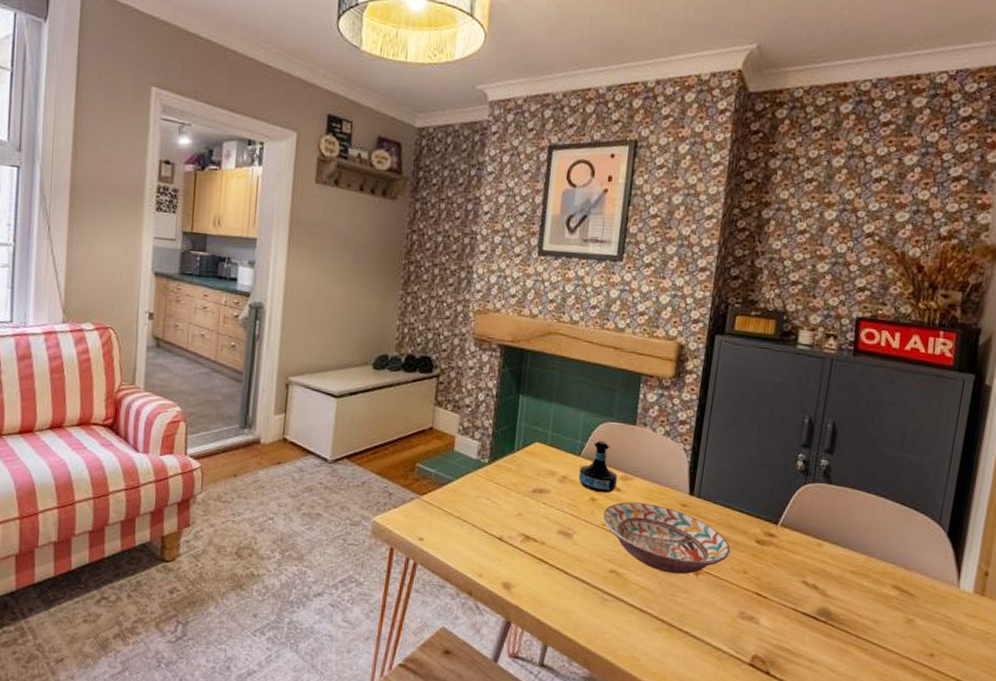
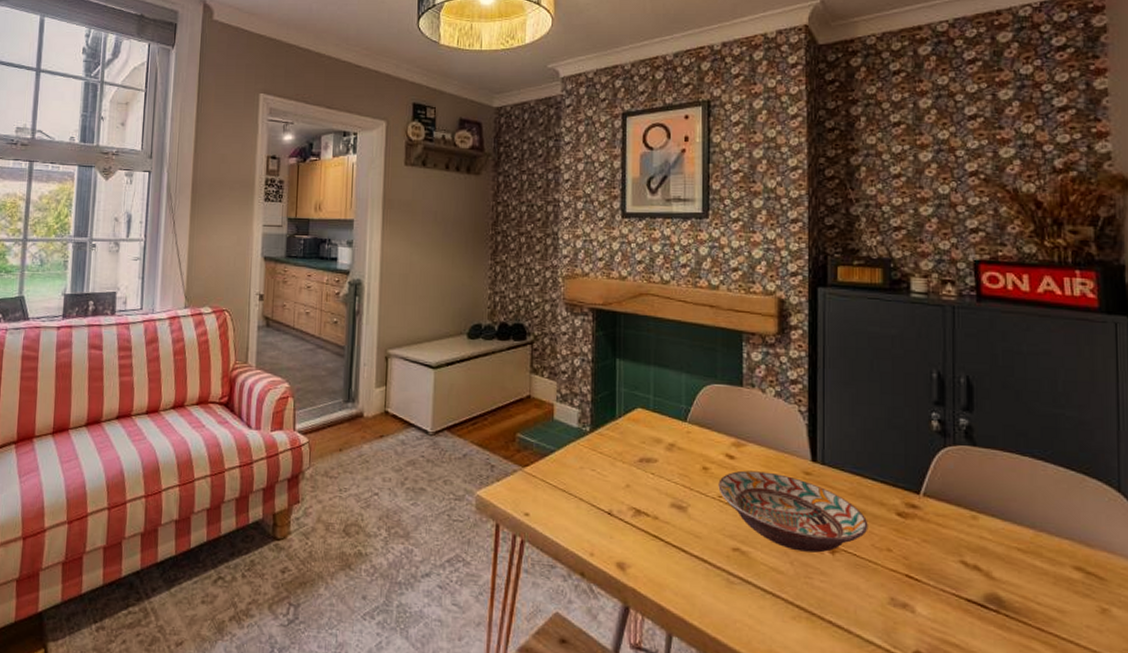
tequila bottle: present [578,440,618,493] -> none [687,404,730,462]

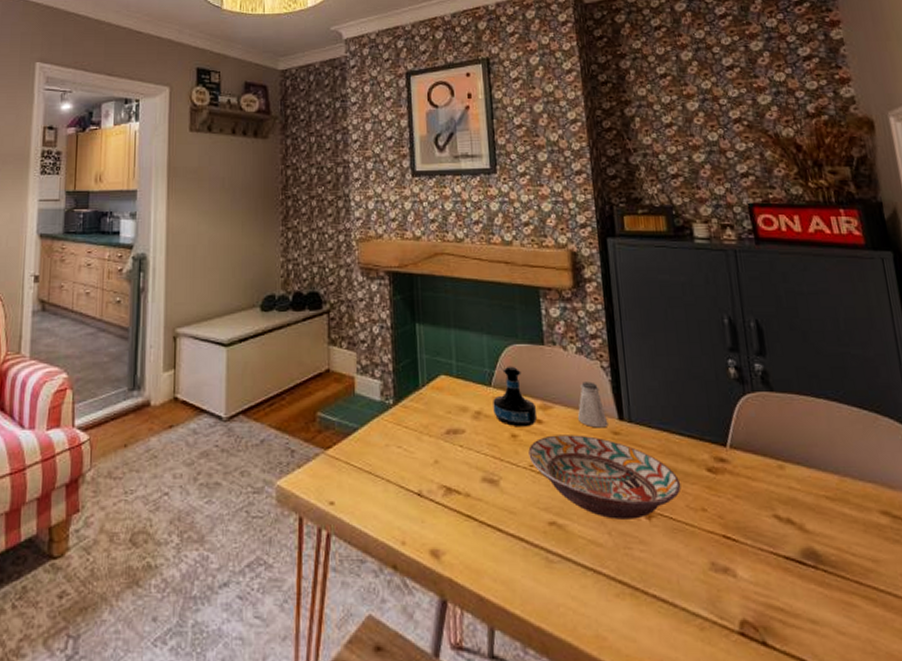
tequila bottle: none [687,404,730,462] -> present [493,366,538,427]
saltshaker: none [770,423,801,468] -> present [577,382,609,428]

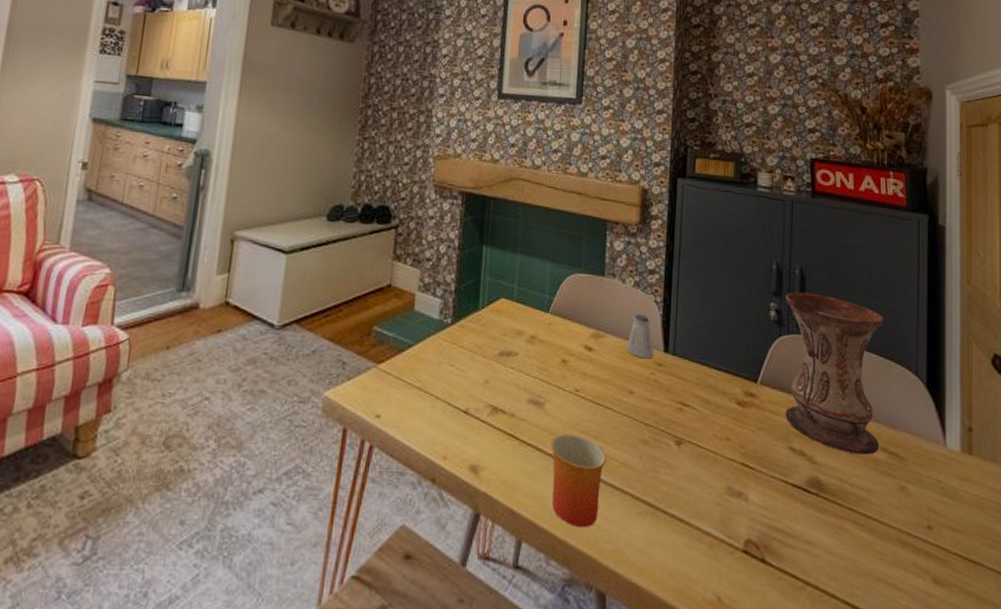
tequila bottle: present [493,366,538,427] -> none [548,294,590,354]
mug: none [511,512,573,613] -> present [550,434,606,528]
decorative bowl: present [528,435,681,520] -> none [576,363,712,445]
vase: none [744,346,880,520] -> present [785,292,884,455]

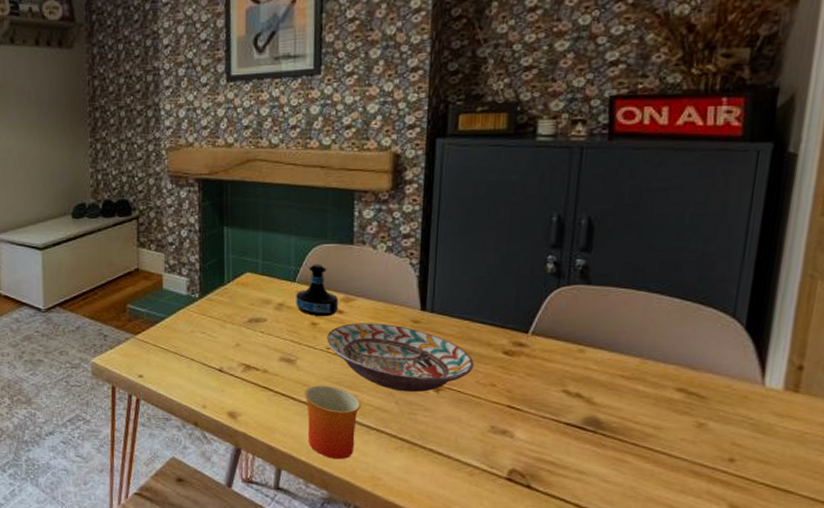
tequila bottle: none [548,294,590,354] -> present [296,264,339,317]
decorative bowl: none [576,363,712,445] -> present [327,323,474,392]
saltshaker: present [626,314,654,359] -> none [379,277,410,317]
vase: present [785,292,884,455] -> none [560,242,696,395]

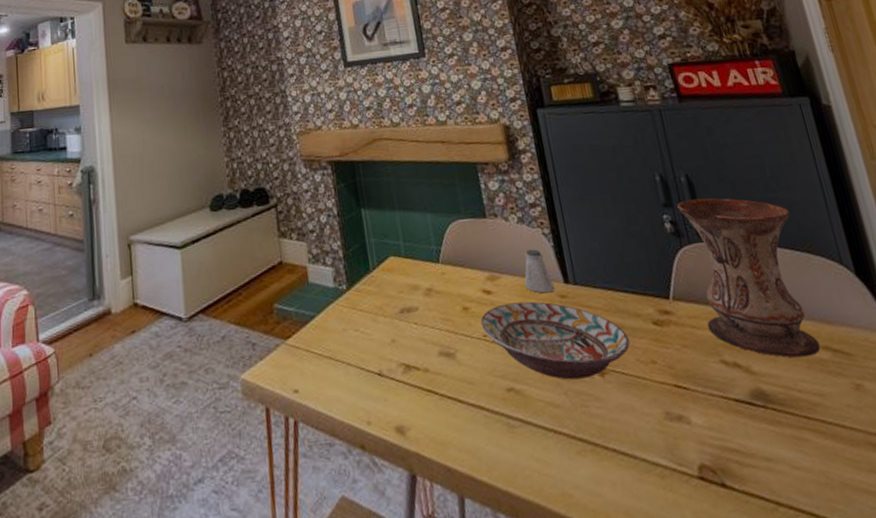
tequila bottle: present [296,264,339,317] -> none [442,241,486,300]
mug: present [304,385,361,460] -> none [470,380,536,476]
saltshaker: none [379,277,410,317] -> present [524,249,555,294]
vase: none [560,242,696,395] -> present [677,198,821,358]

